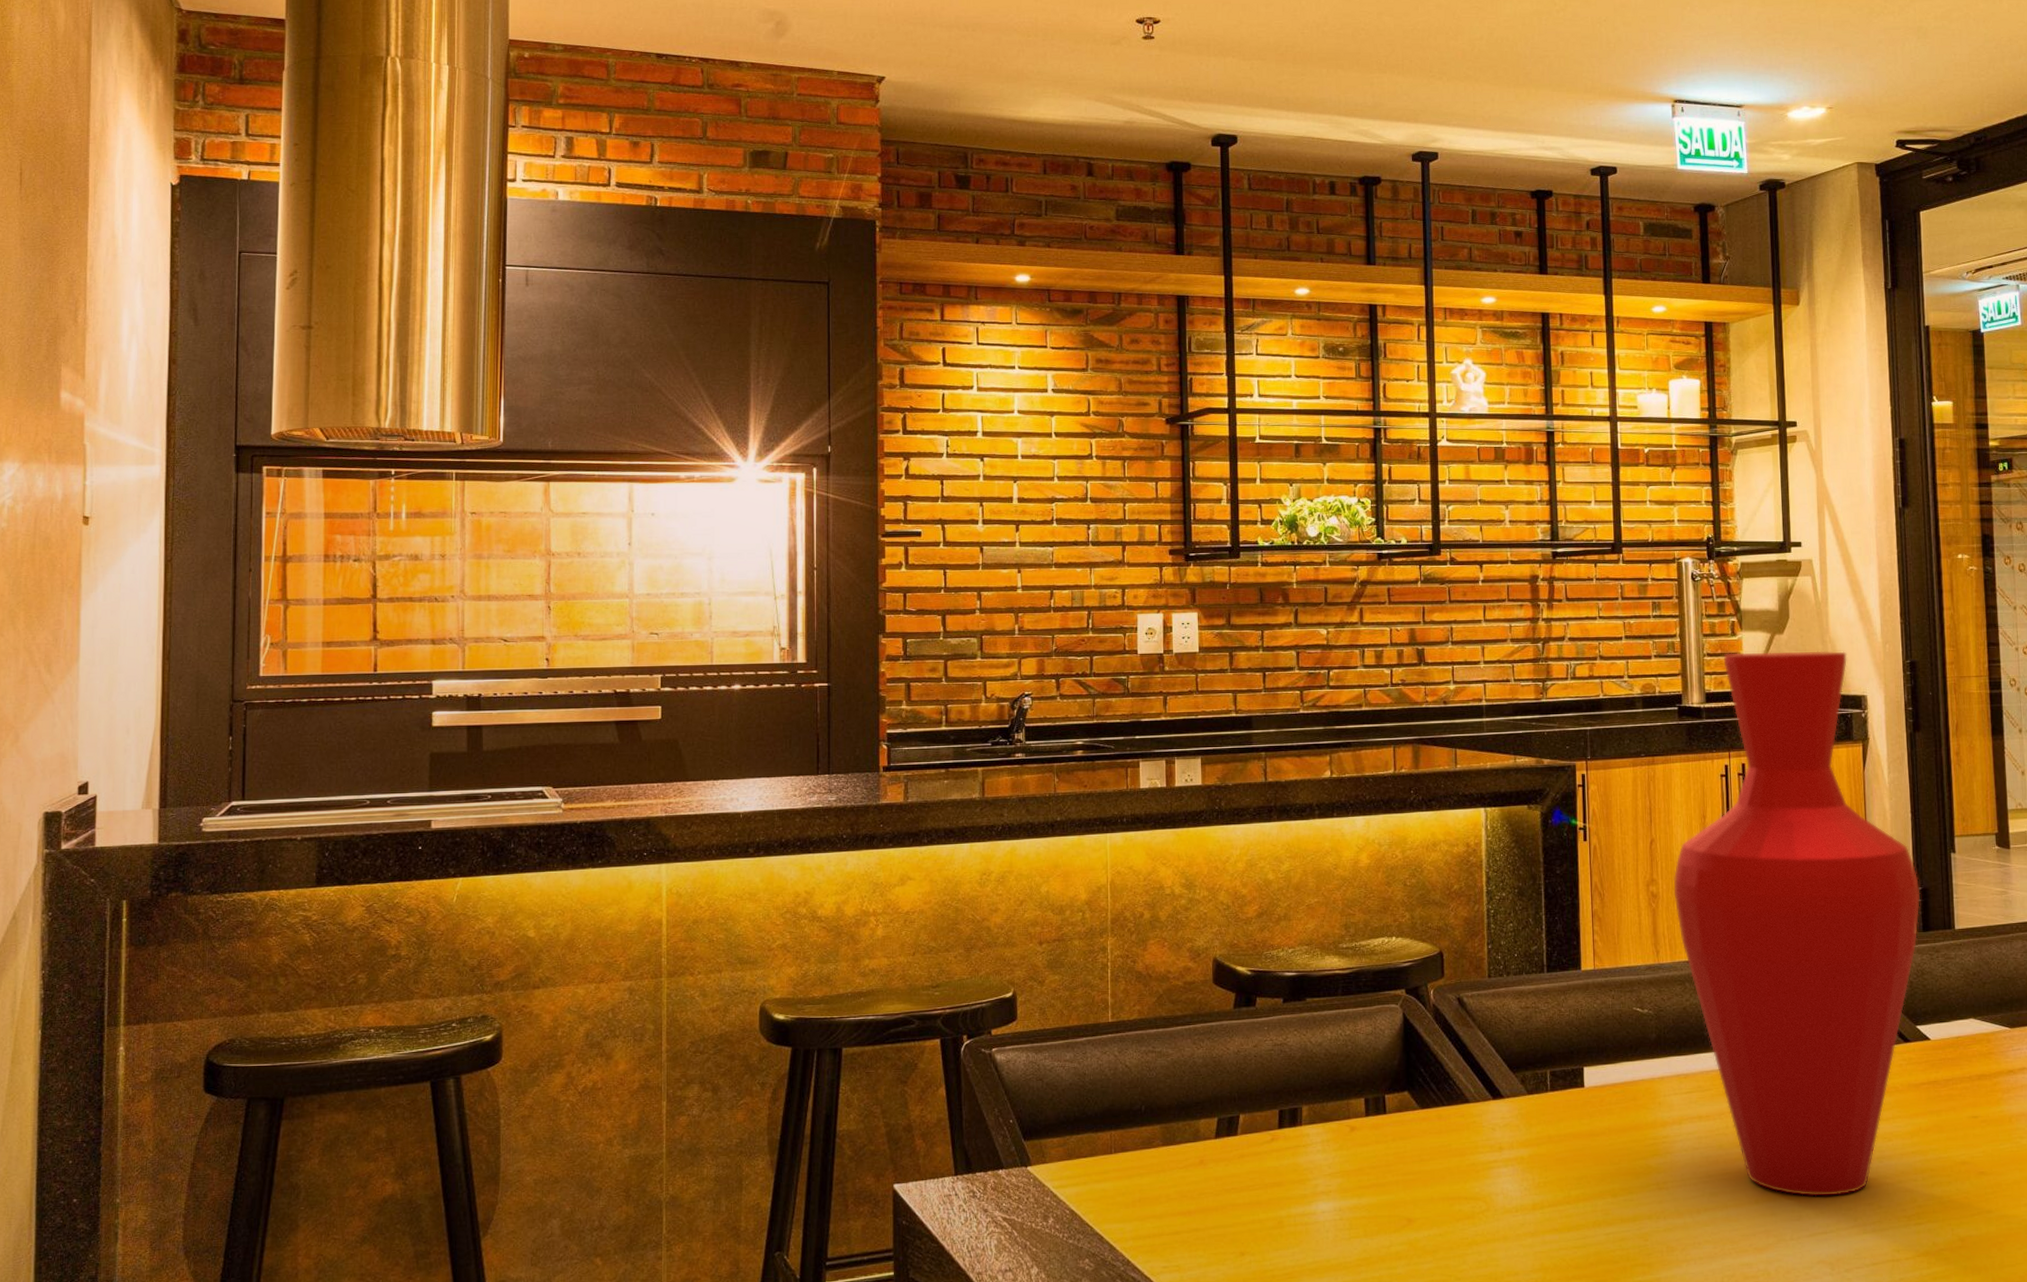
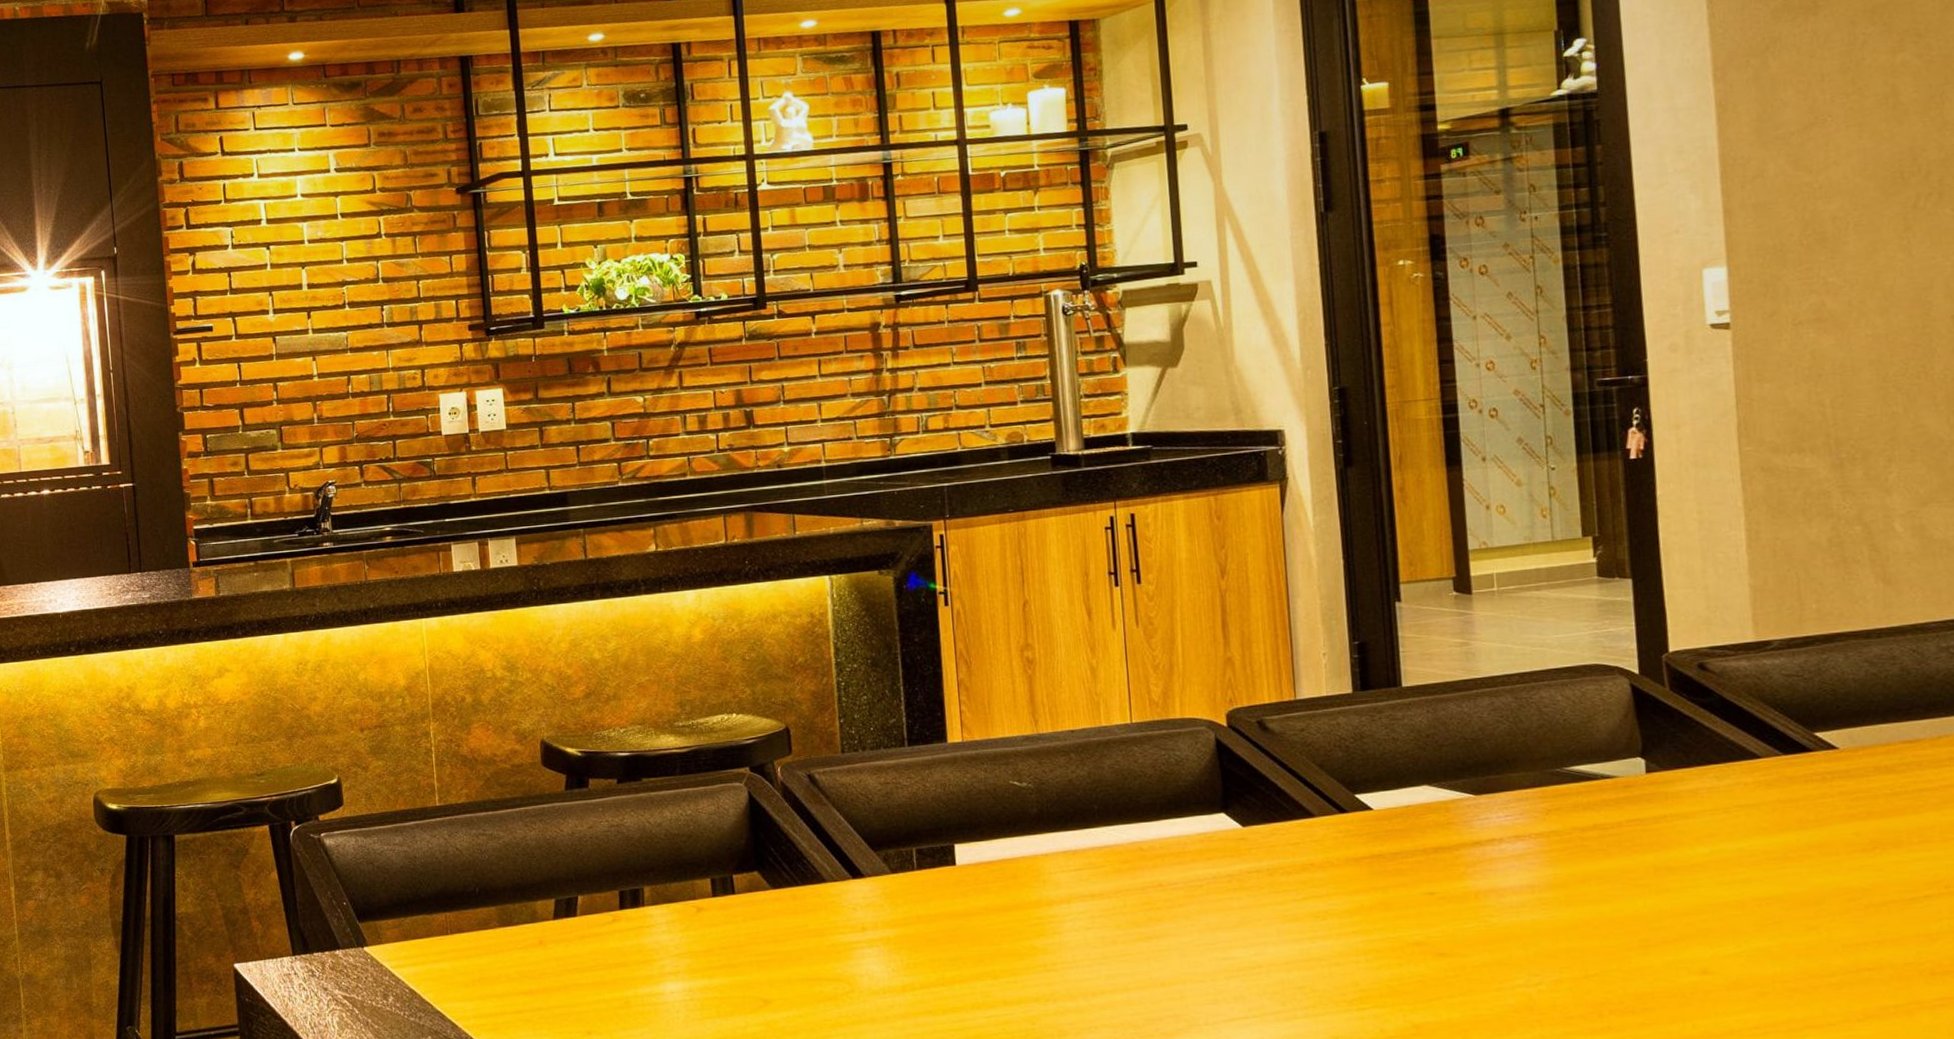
vase: present [1673,651,1921,1197] -> none [1052,382,1358,979]

